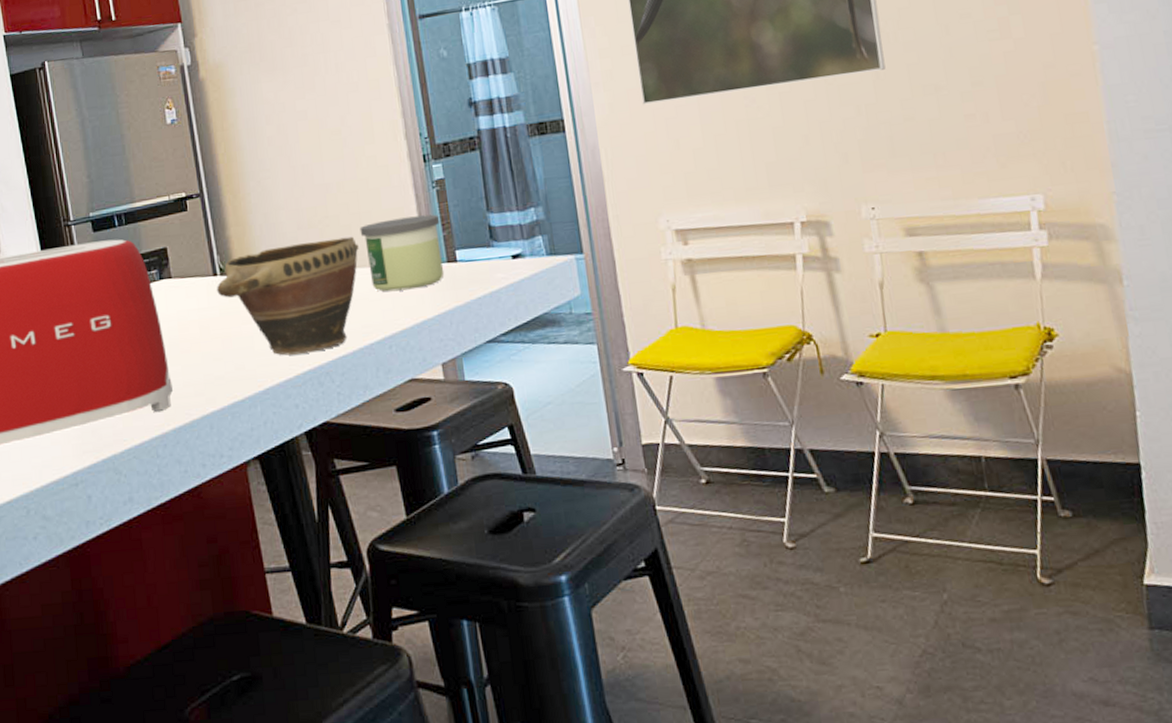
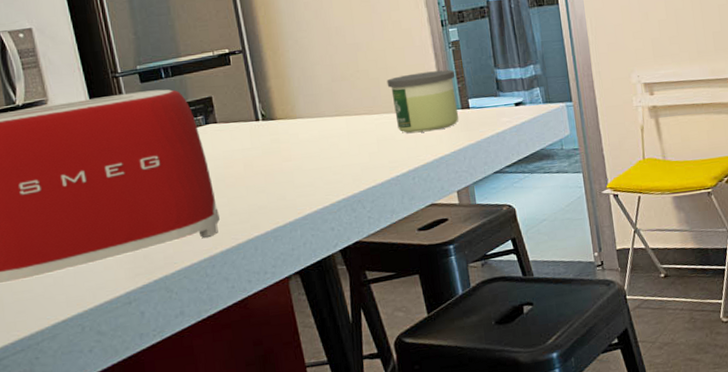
bowl: present [216,236,359,356] -> none [258,87,386,187]

